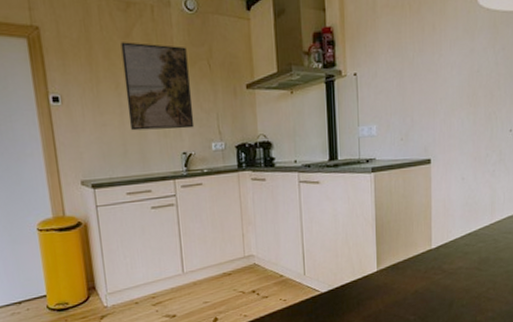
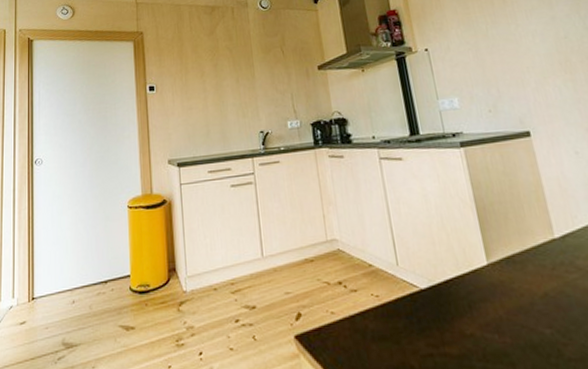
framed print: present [121,42,195,131] -> none [206,37,271,113]

